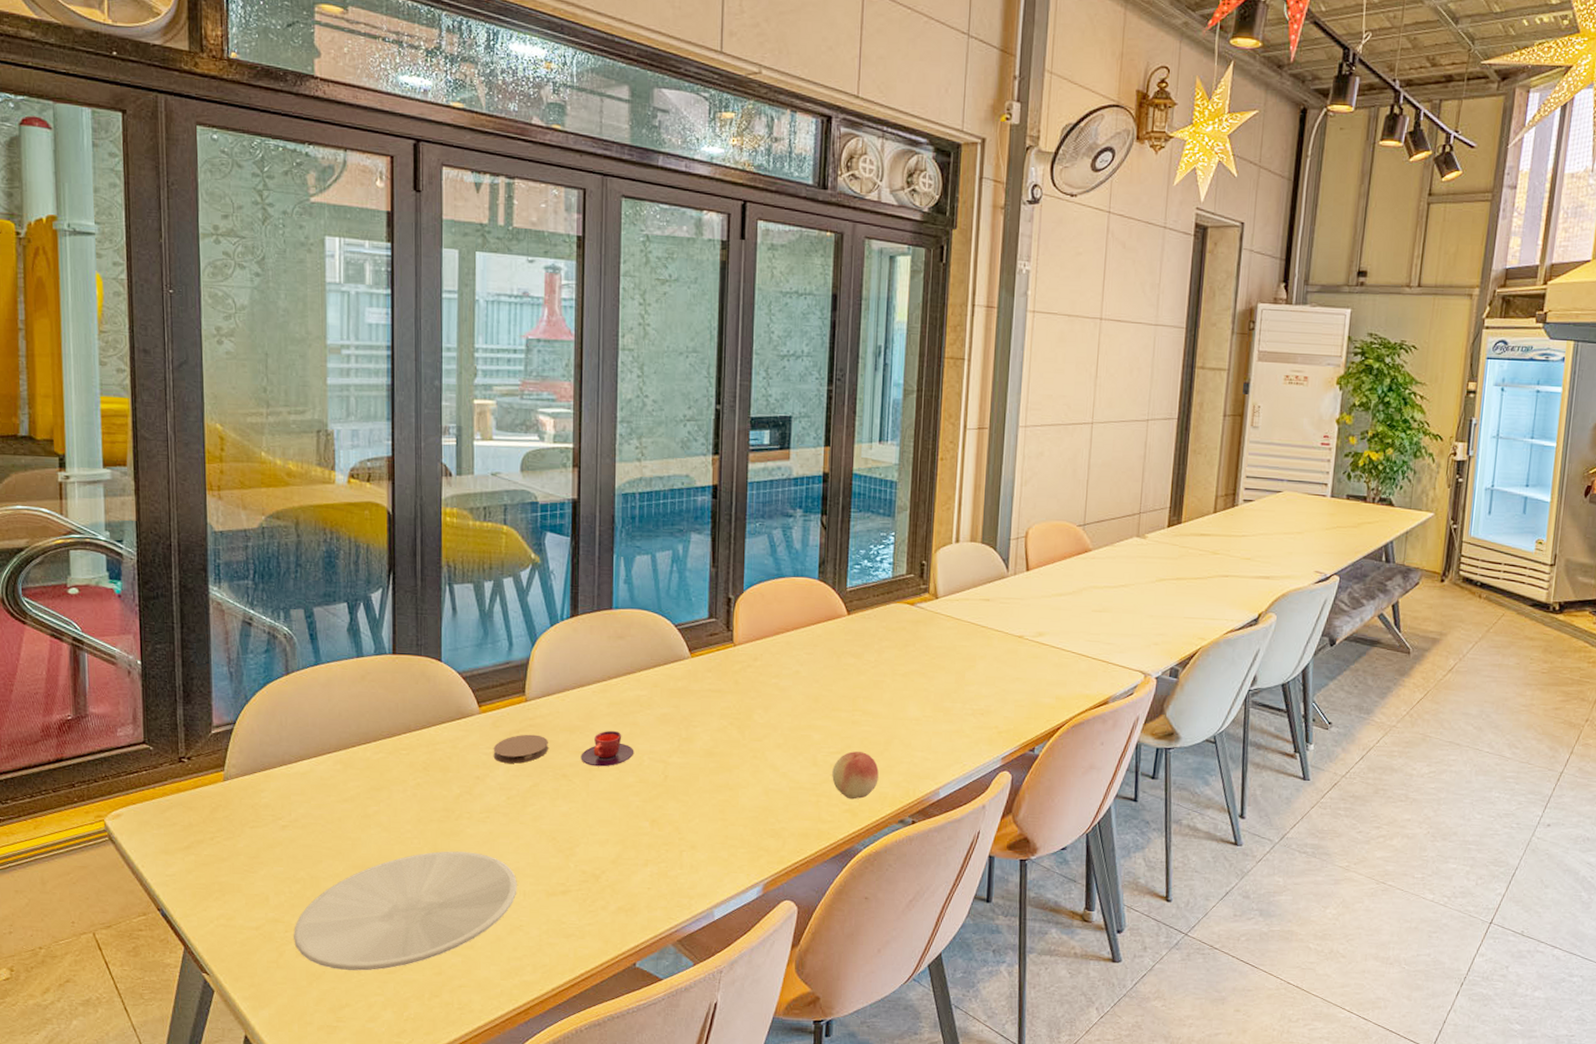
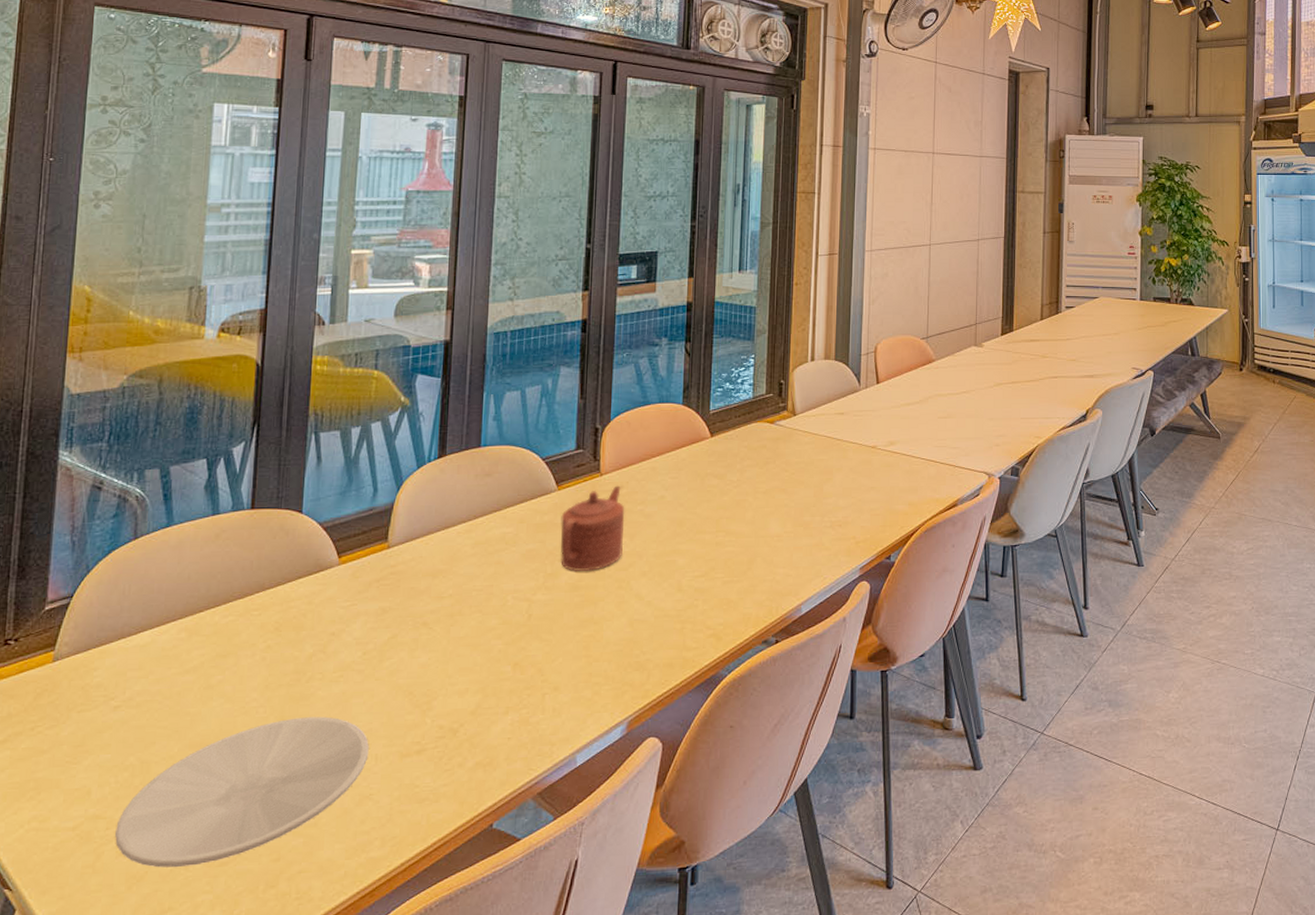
coaster: present [493,734,548,764] -> none [351,582,409,615]
teacup: present [581,730,634,767] -> none [442,571,498,611]
teapot: none [694,657,759,739] -> present [560,485,625,572]
fruit: present [832,751,879,800] -> none [696,573,742,623]

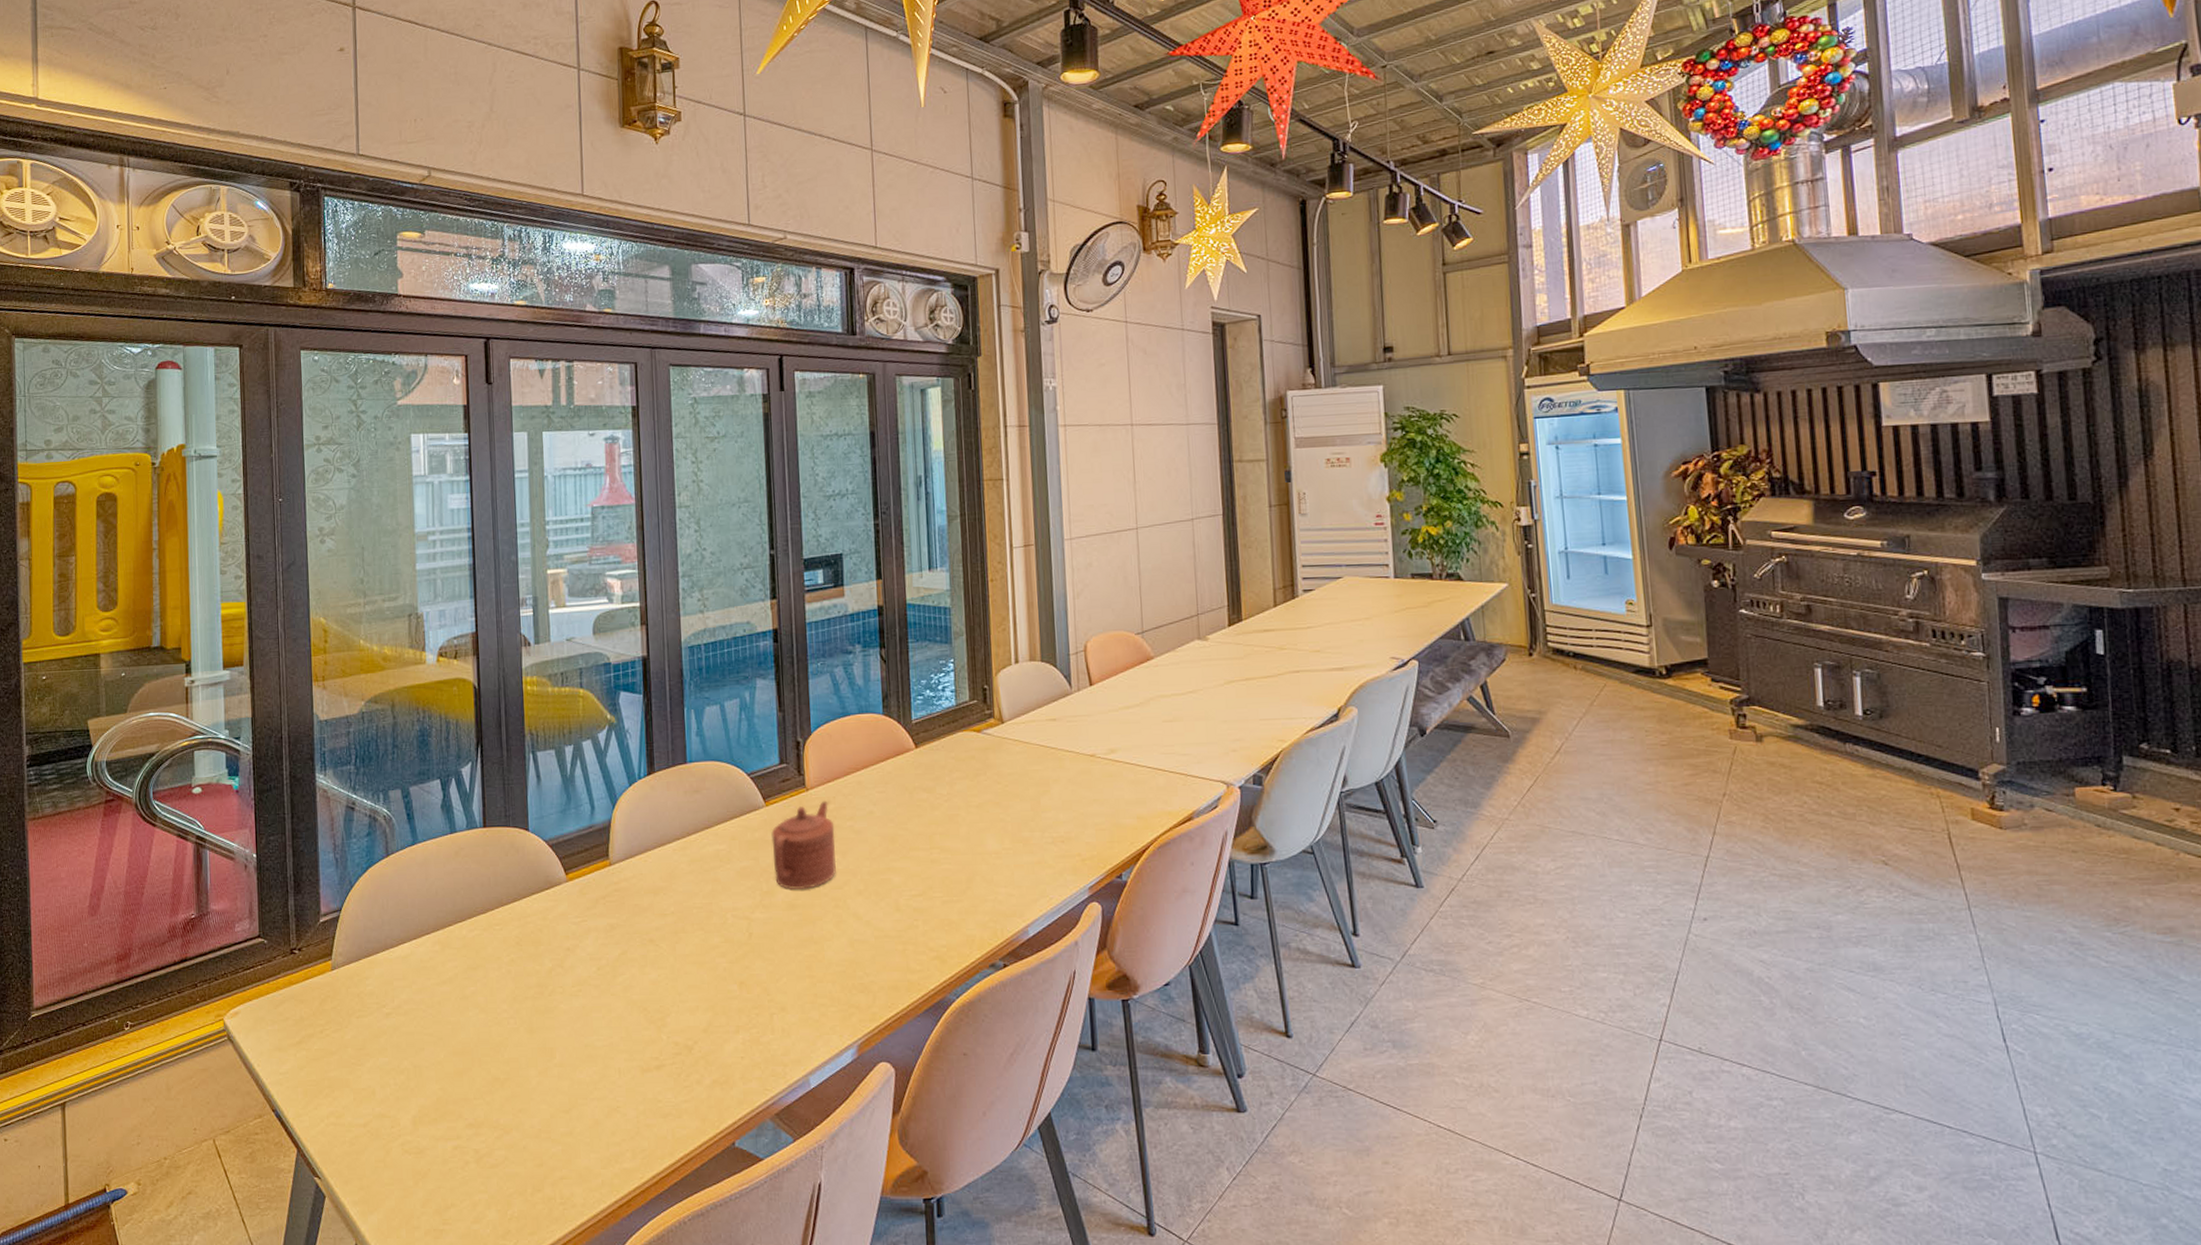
plate: present [115,716,369,868] -> none [399,1029,612,1166]

